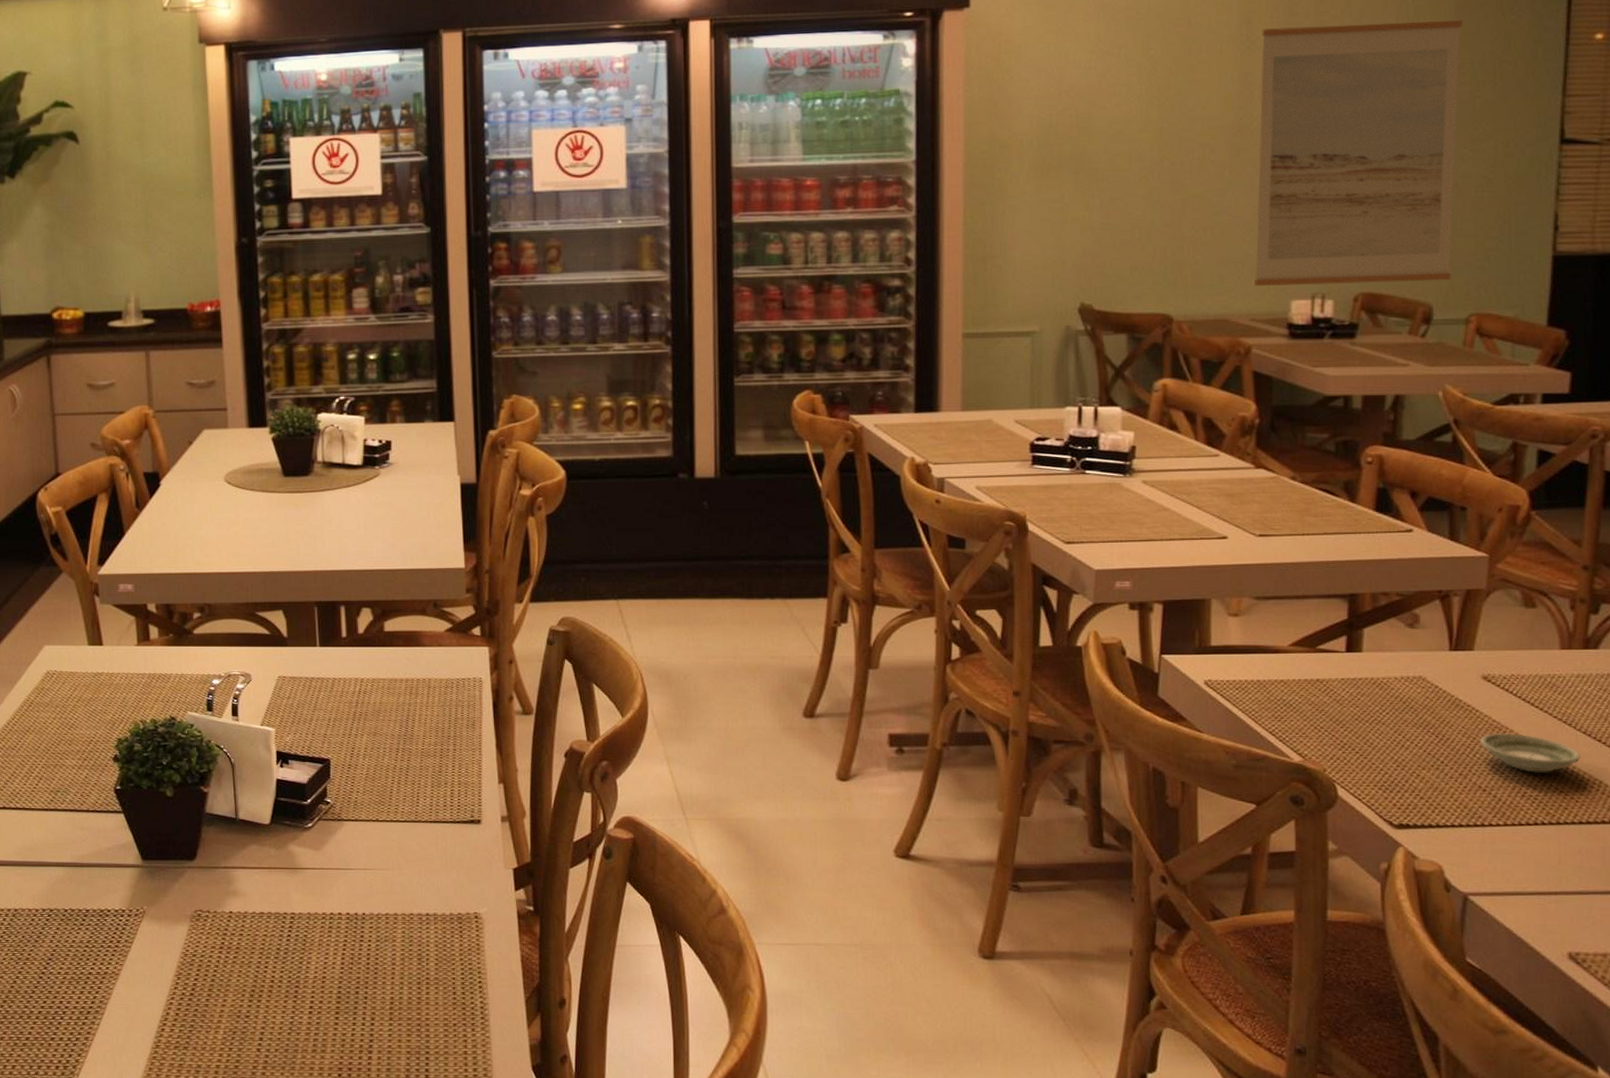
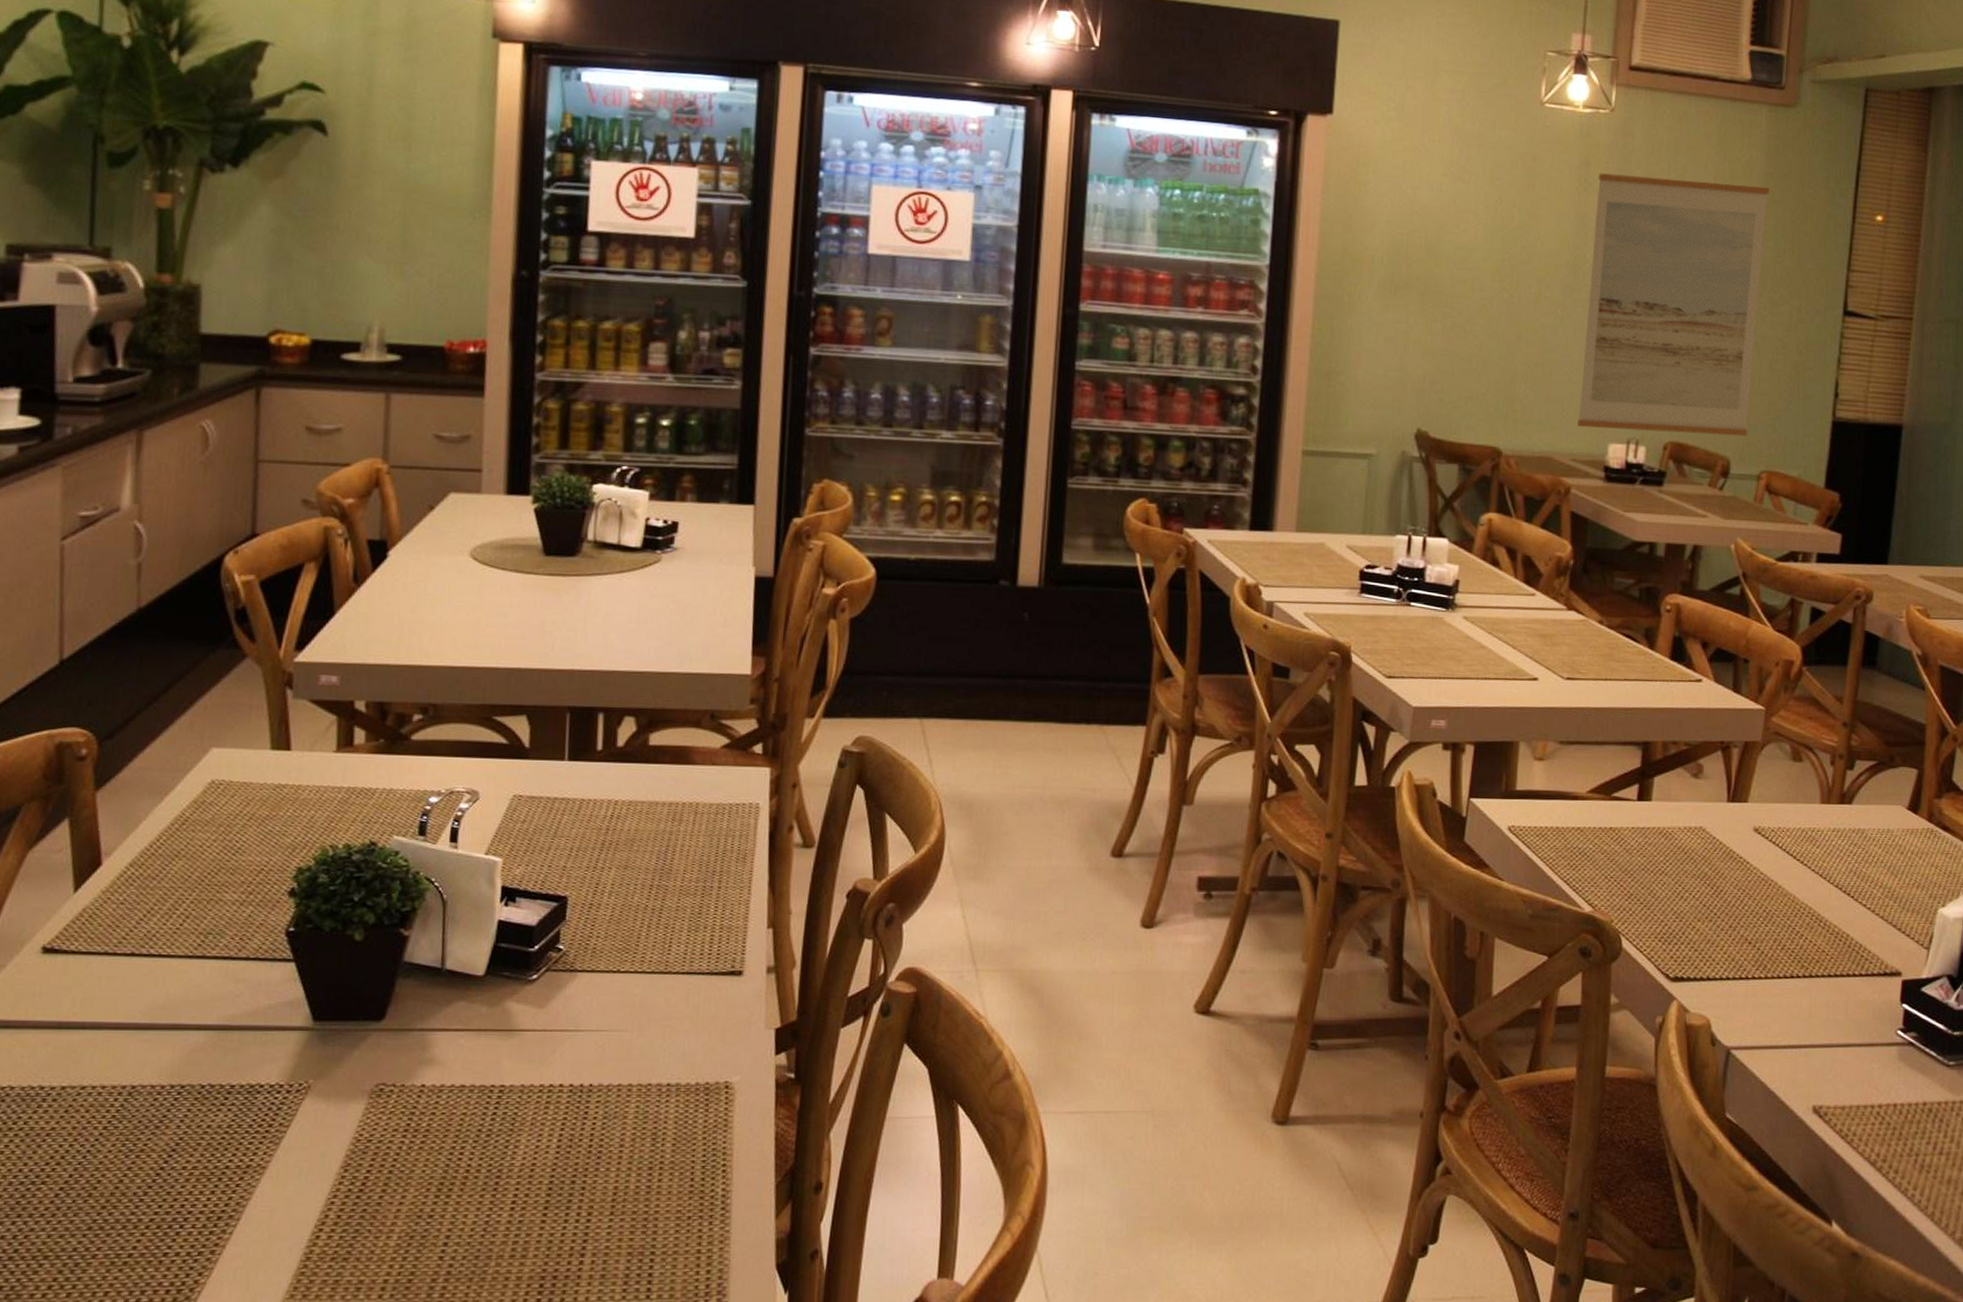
saucer: present [1479,732,1580,773] -> none [1747,884,1832,926]

